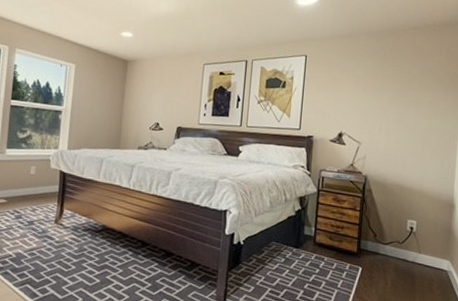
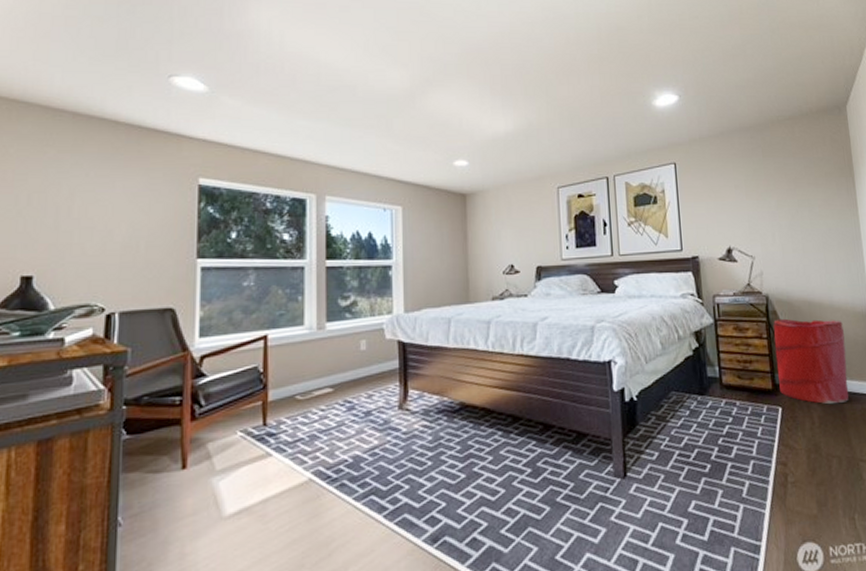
laundry hamper: none [363,196,427,272] -> present [773,318,849,405]

